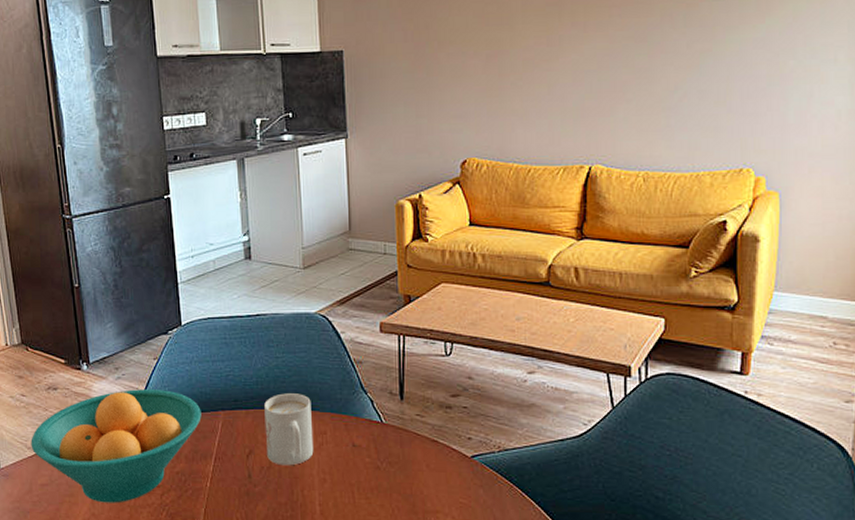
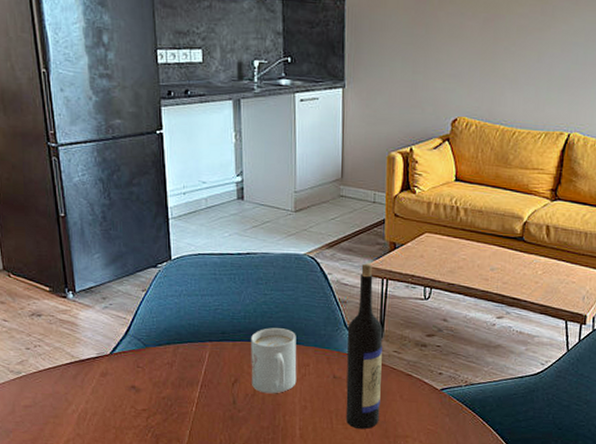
fruit bowl: present [31,389,201,503] -> none [13,318,189,425]
wine bottle: none [364,319,405,505] -> present [345,263,383,430]

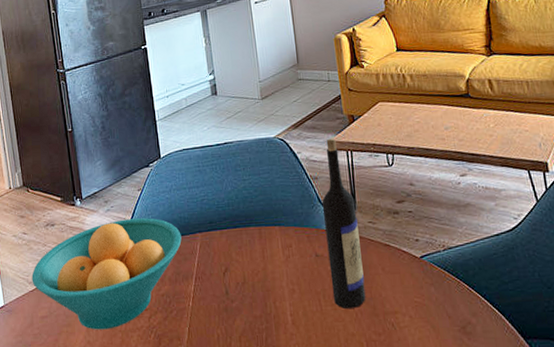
fruit bowl: none [13,318,189,425] -> present [31,218,182,330]
mug: present [251,328,297,394] -> none [236,211,282,280]

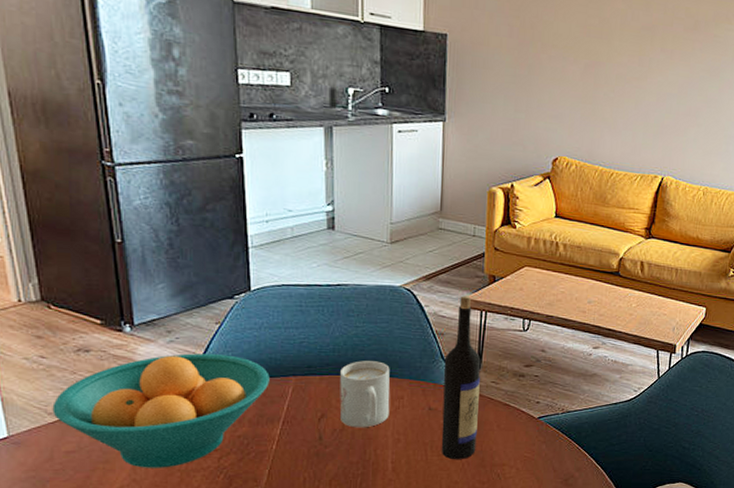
mug: none [236,211,282,280] -> present [339,361,390,428]

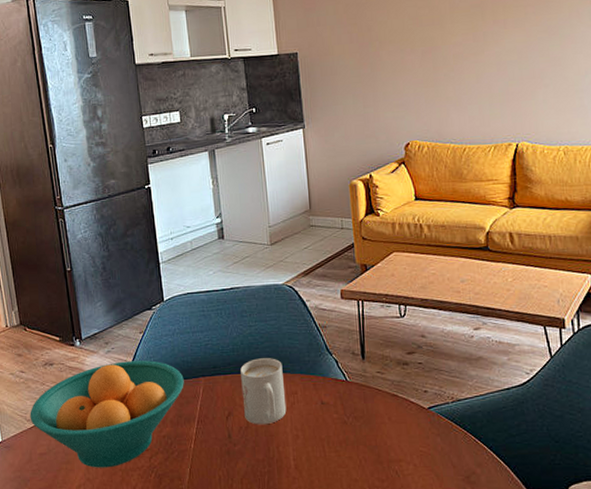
wine bottle: present [441,295,481,460] -> none [329,287,371,456]

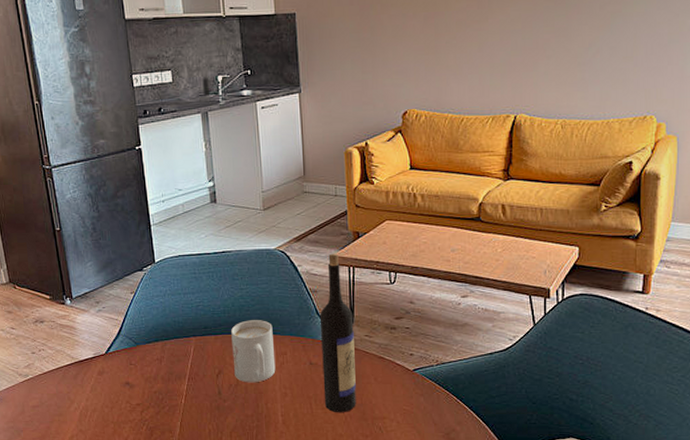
fruit bowl: present [30,360,184,468] -> none [21,320,175,420]
wine bottle: none [329,287,371,456] -> present [319,253,356,413]

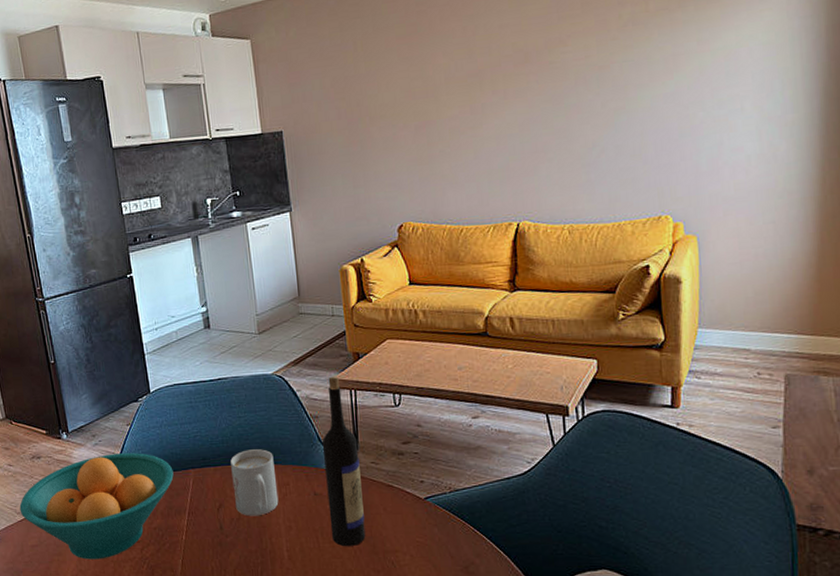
fruit bowl: none [21,320,175,420] -> present [19,453,174,560]

